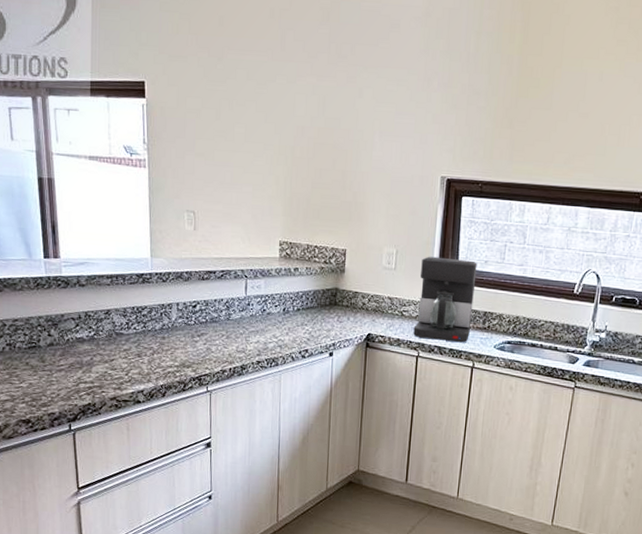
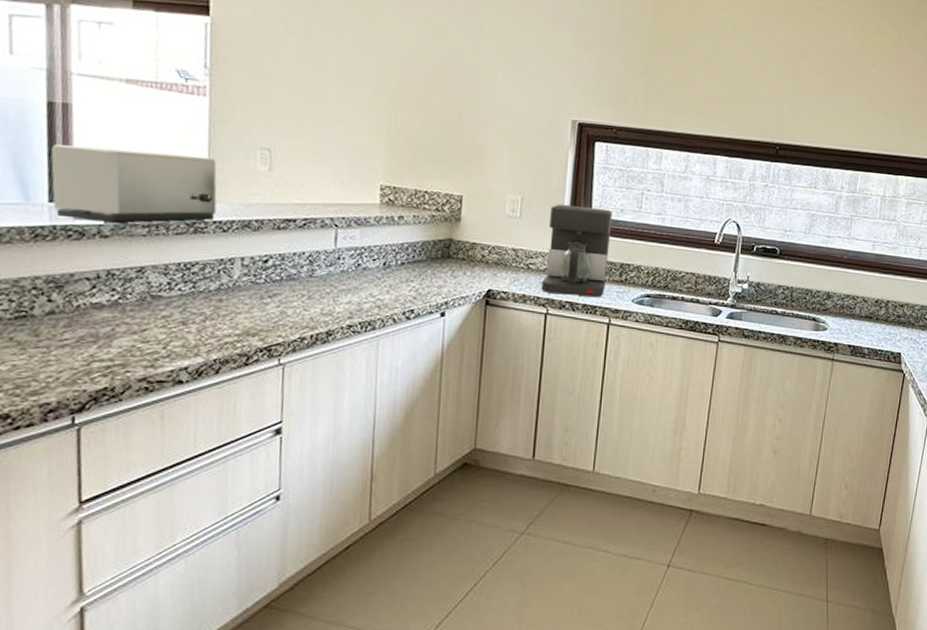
toaster: none [42,212,157,275] -> present [50,144,217,223]

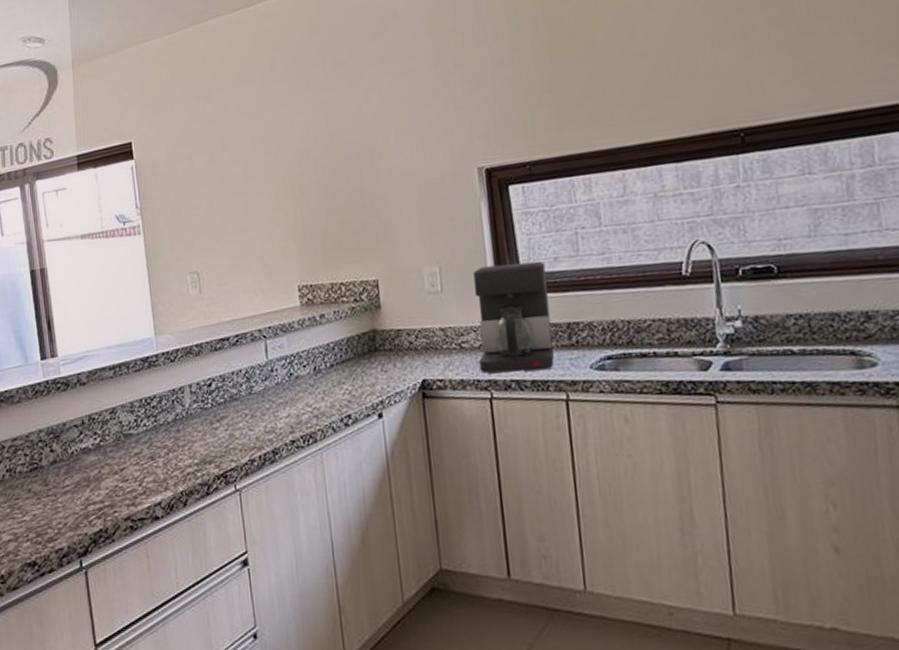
toaster: present [50,144,217,223] -> none [37,291,163,373]

